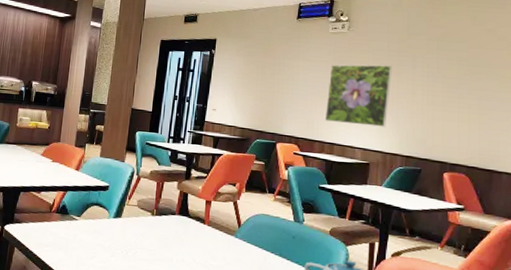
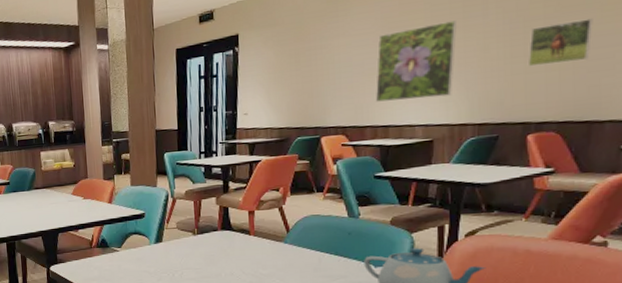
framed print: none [445,84,493,119] -> present [527,18,593,67]

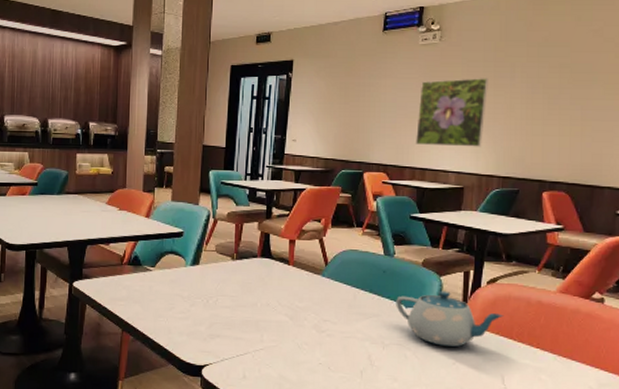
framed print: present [527,18,593,67] -> none [545,93,597,131]

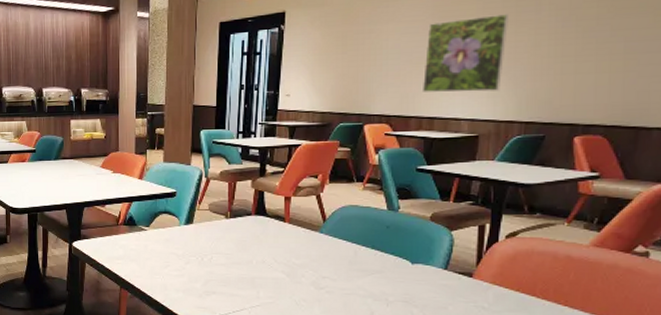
teapot: present [396,290,504,347] -> none [401,245,525,304]

